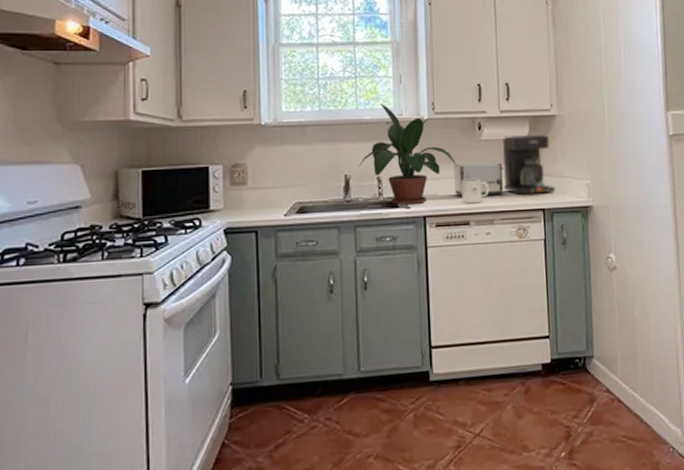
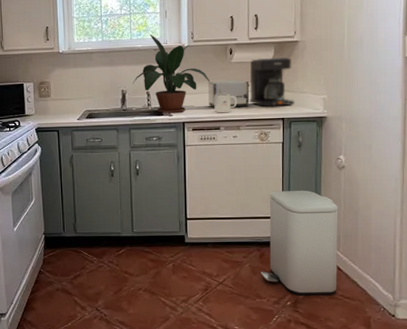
pedal bin: none [526,300,619,442] -> present [260,191,338,296]

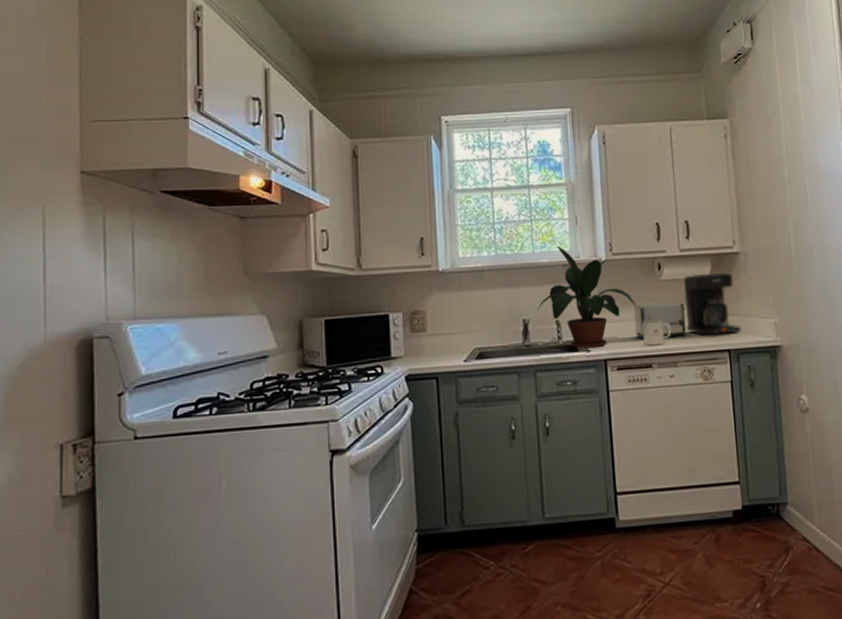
pedal bin: present [260,191,338,296] -> none [717,444,817,593]

